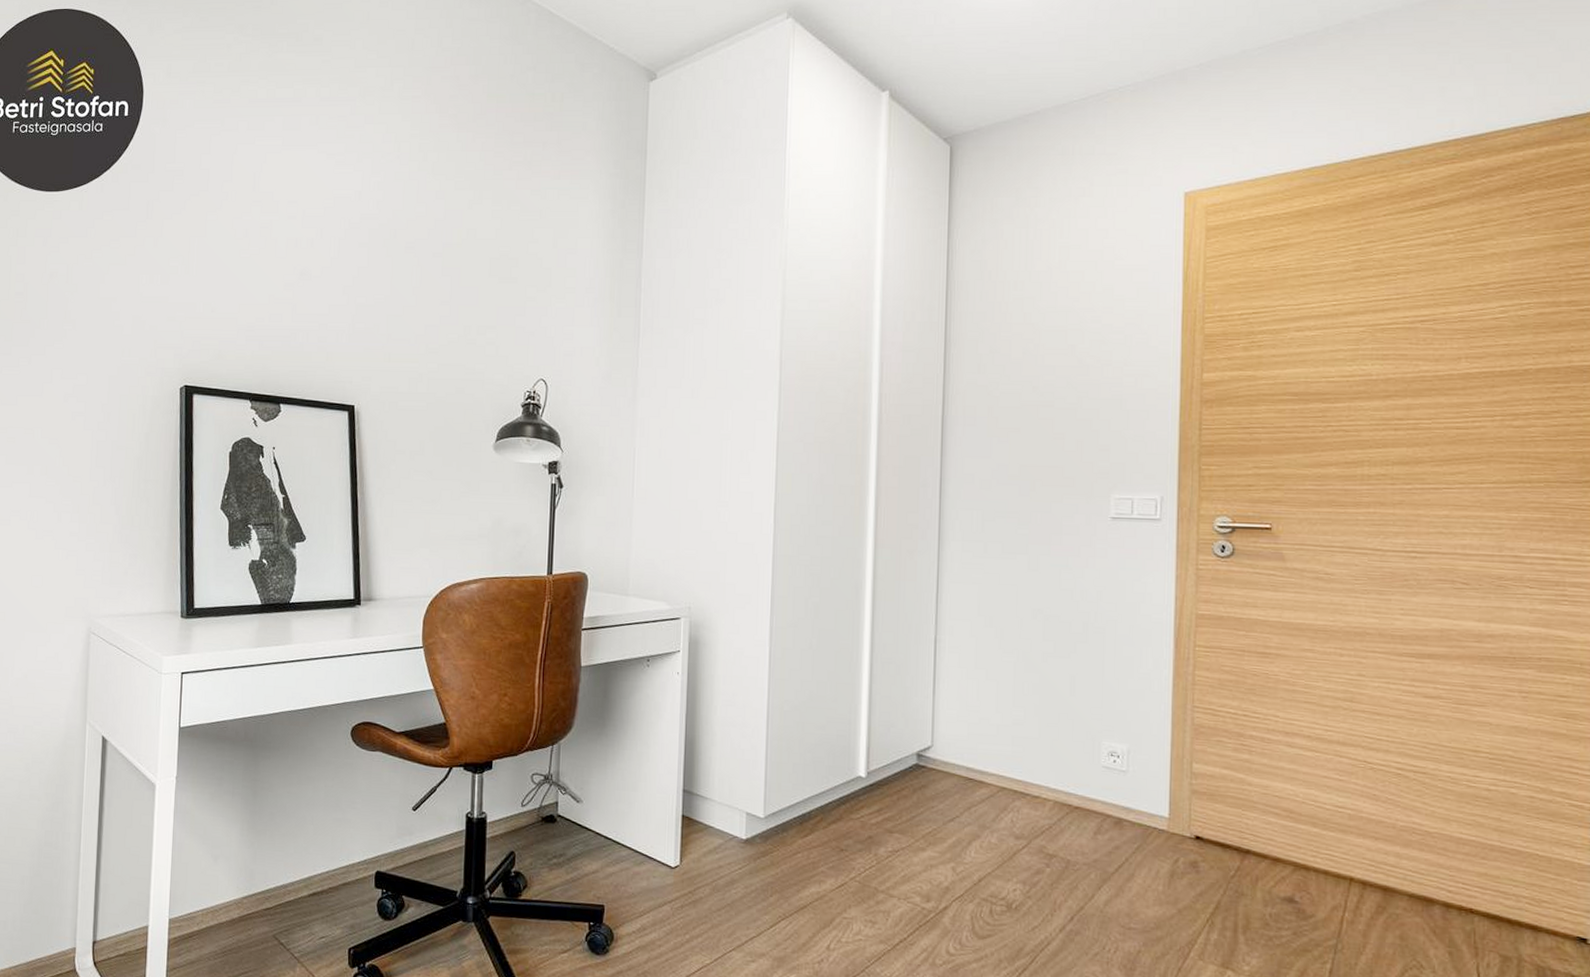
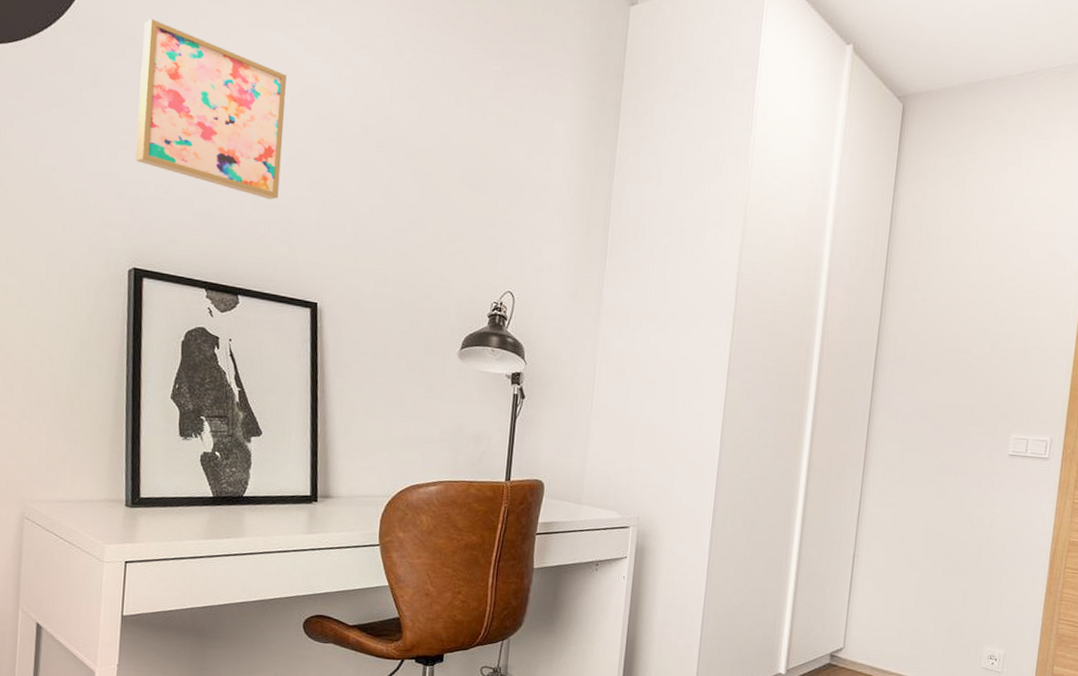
wall art: none [185,151,319,309] -> present [136,18,287,200]

